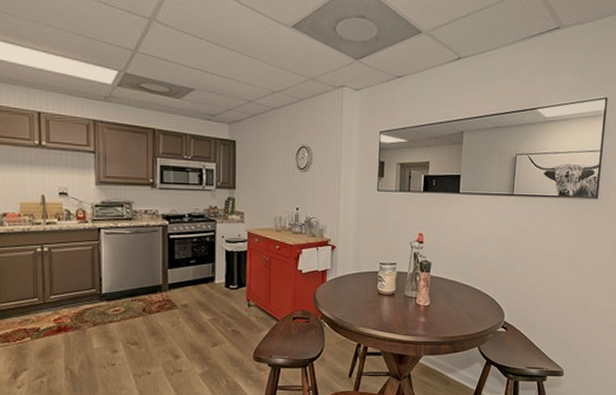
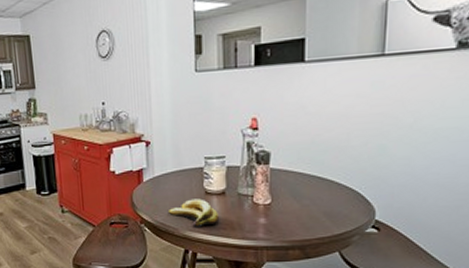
banana: none [345,298,388,324] -> present [167,199,219,227]

